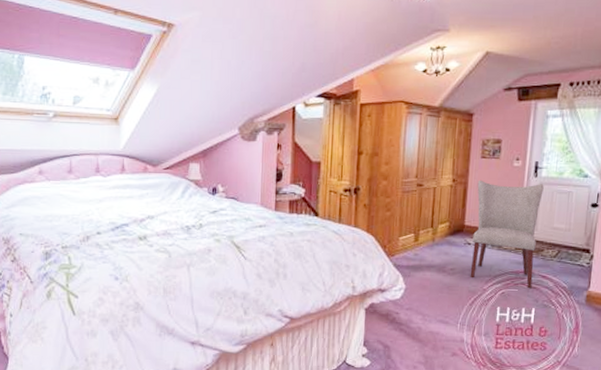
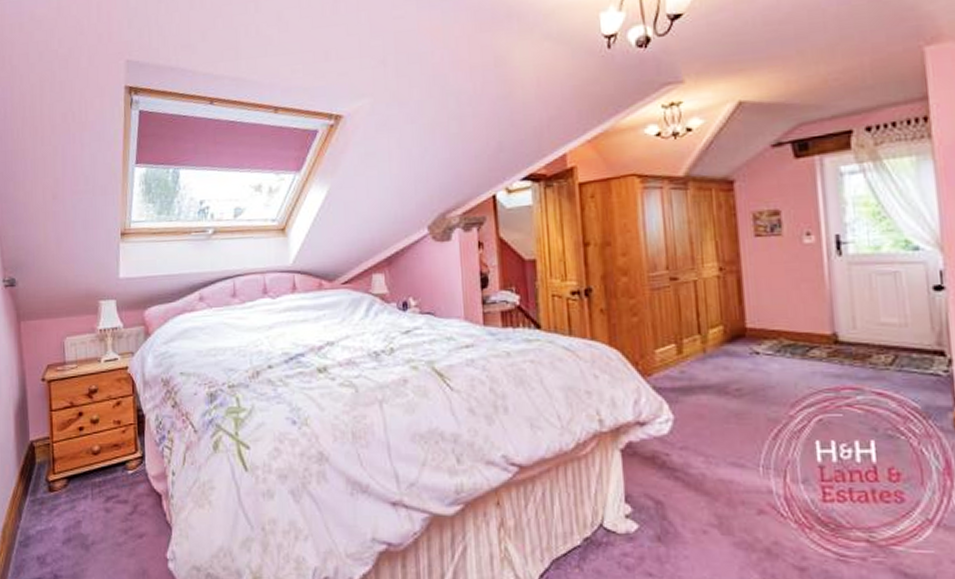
chair: present [470,180,544,289] -> none [755,264,864,412]

